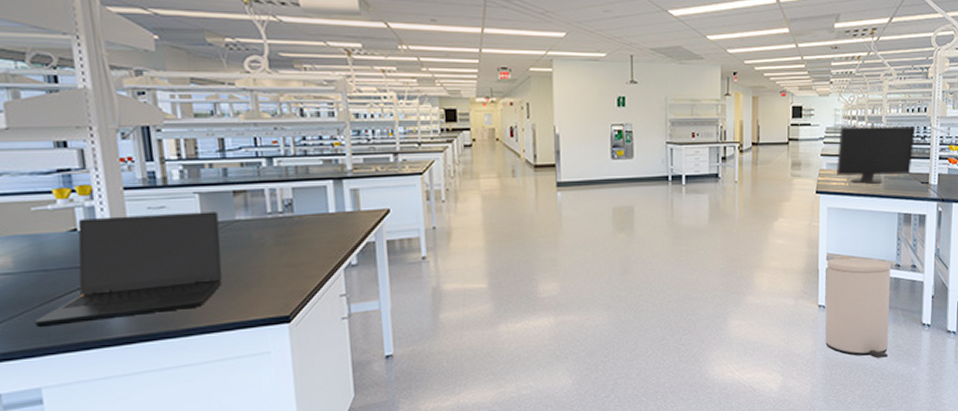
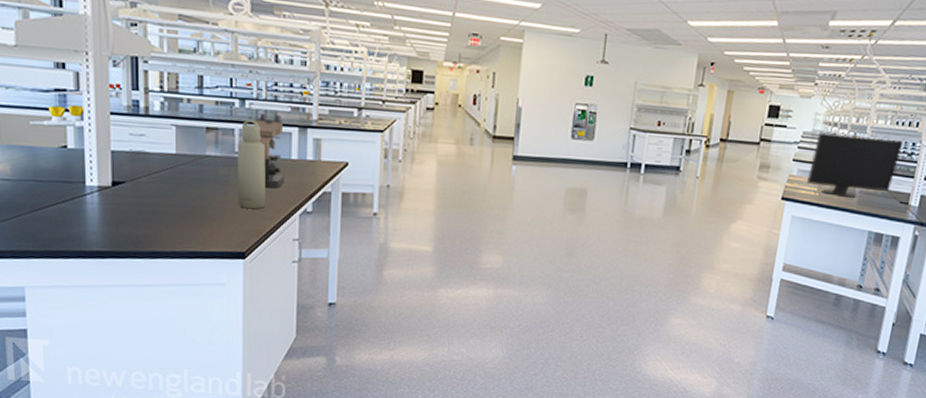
laptop: present [34,211,223,327] -> none [24,137,191,233]
bottle: none [268,177,307,270] -> present [236,119,267,210]
microscope: none [285,169,324,246] -> present [254,113,284,189]
pedal bin: present [825,255,891,358] -> none [768,267,852,380]

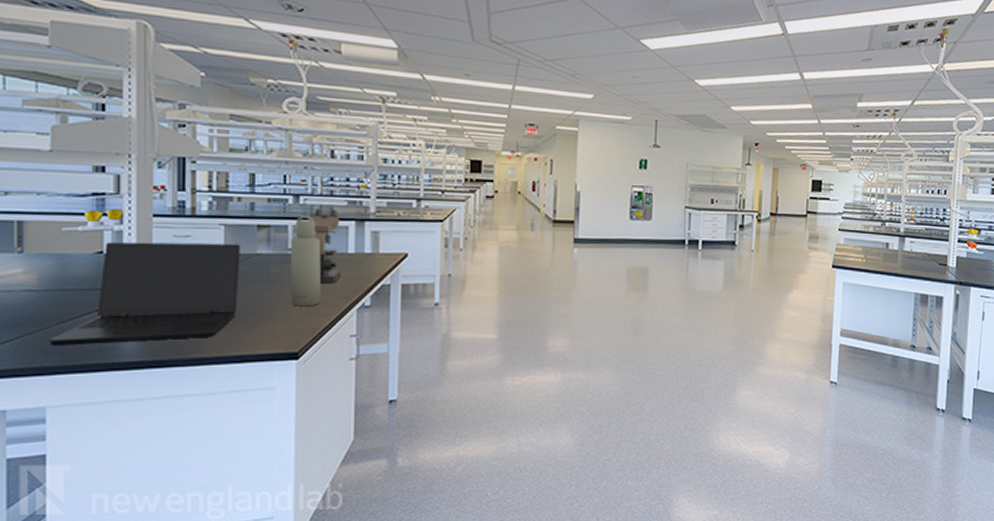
laptop: none [24,137,191,233] -> present [49,241,240,345]
computer monitor: present [807,132,903,198] -> none [854,203,934,262]

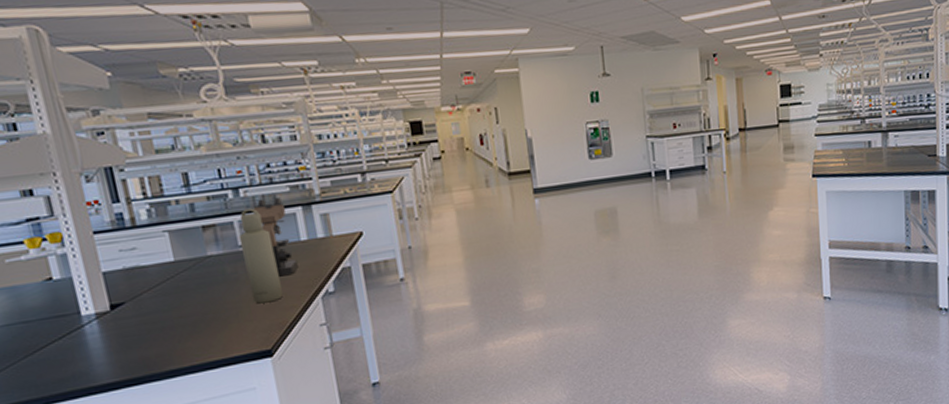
laptop: present [49,241,240,345] -> none [21,249,201,379]

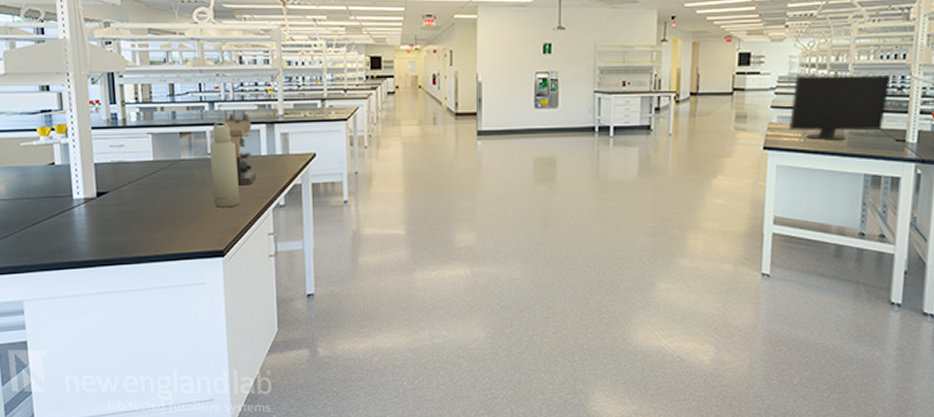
computer monitor: none [833,94,918,163] -> present [789,74,890,140]

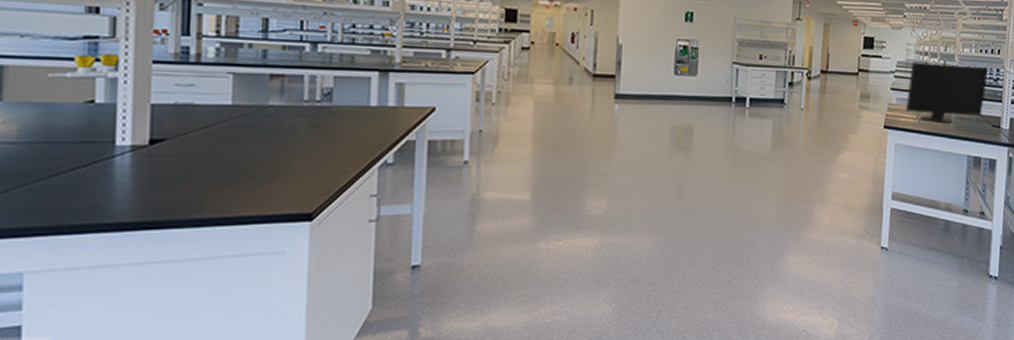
bottle: present [209,121,241,208] -> none [305,64,341,164]
microscope: present [224,114,256,186] -> none [328,57,362,139]

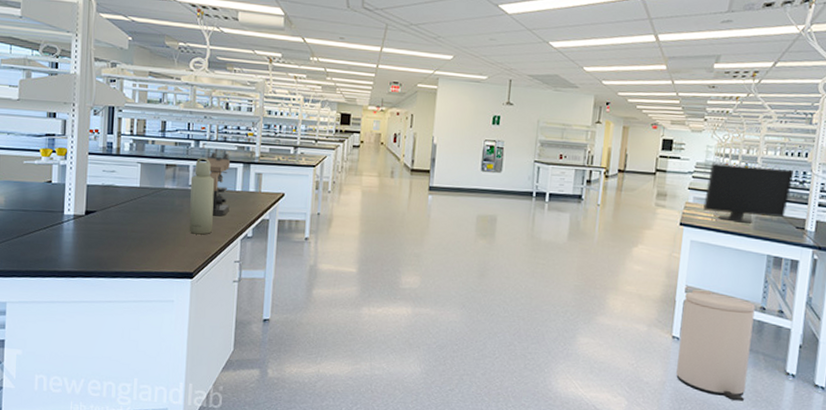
bottle: none [305,64,341,164] -> present [189,157,215,235]
microscope: none [328,57,362,139] -> present [206,152,231,217]
pedal bin: none [886,196,959,310] -> present [676,289,755,402]

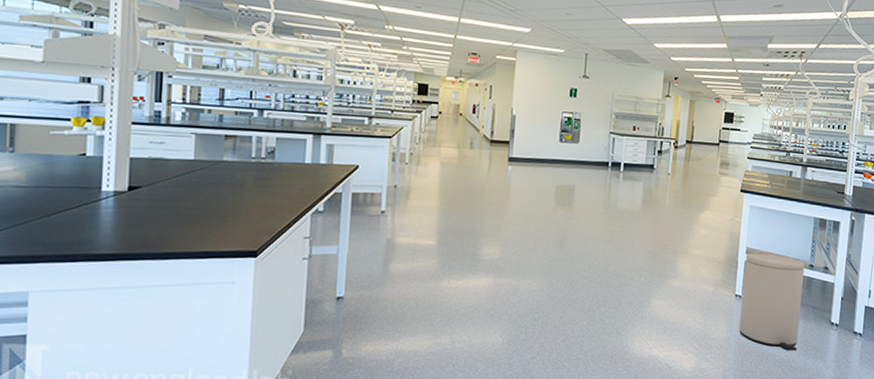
bottle: present [189,157,215,235] -> none [252,128,282,210]
microscope: present [206,152,231,217] -> none [271,122,299,191]
computer monitor: present [703,163,793,224] -> none [760,134,835,189]

